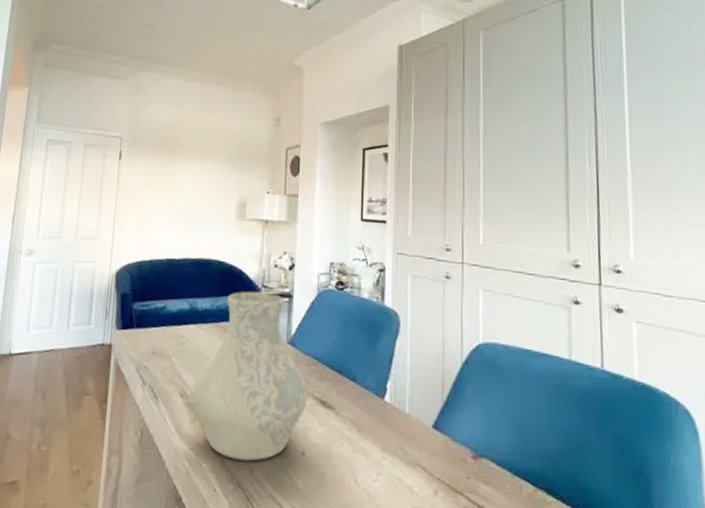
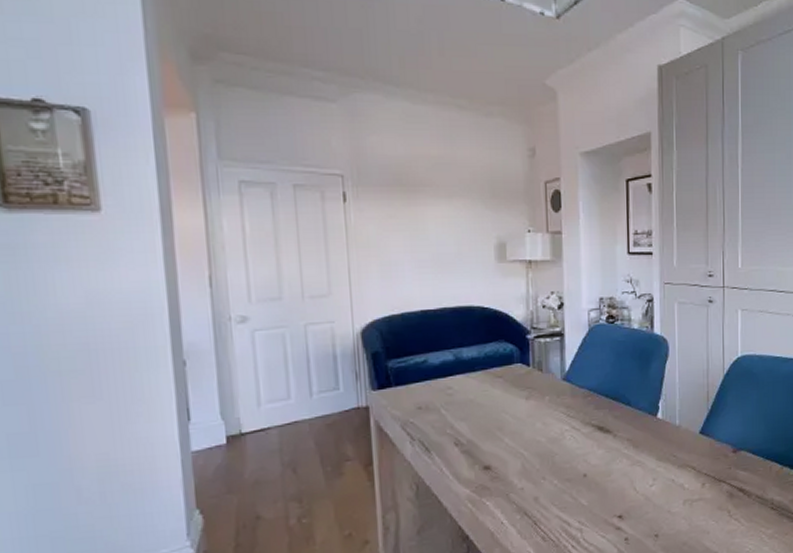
vase: present [192,291,308,462] -> none [467,333,586,493]

